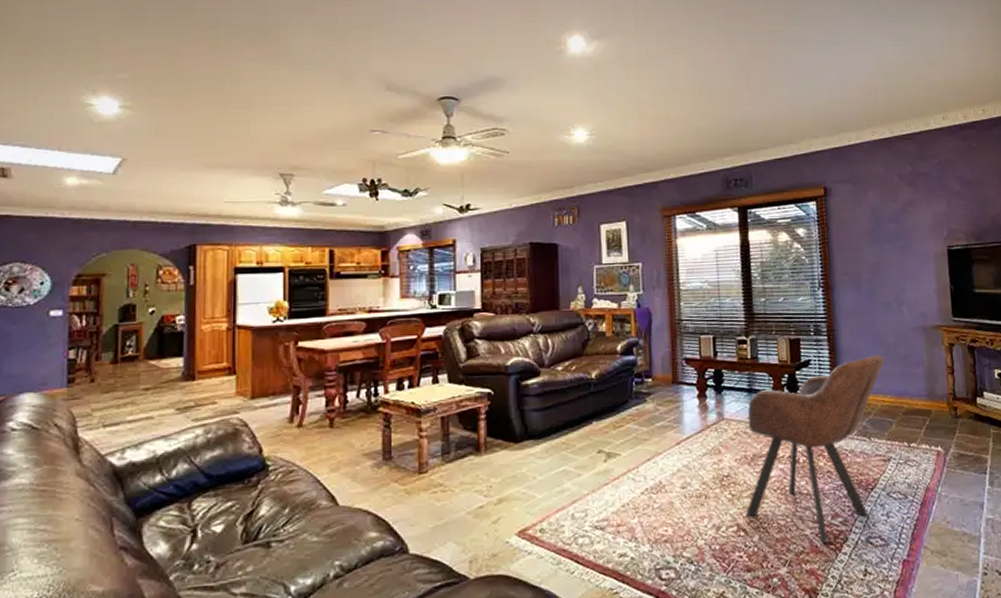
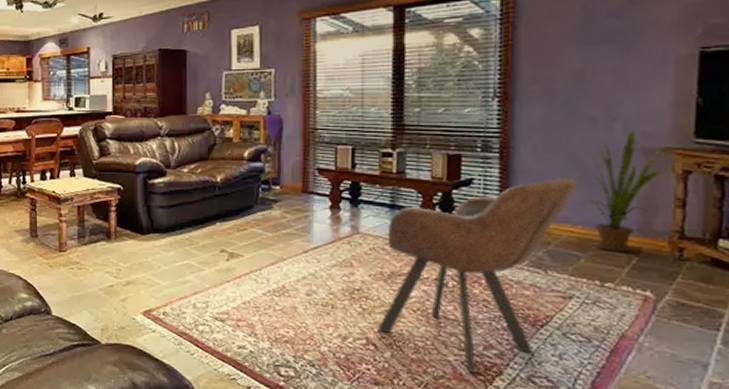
house plant: none [877,311,937,416] -> present [573,129,666,252]

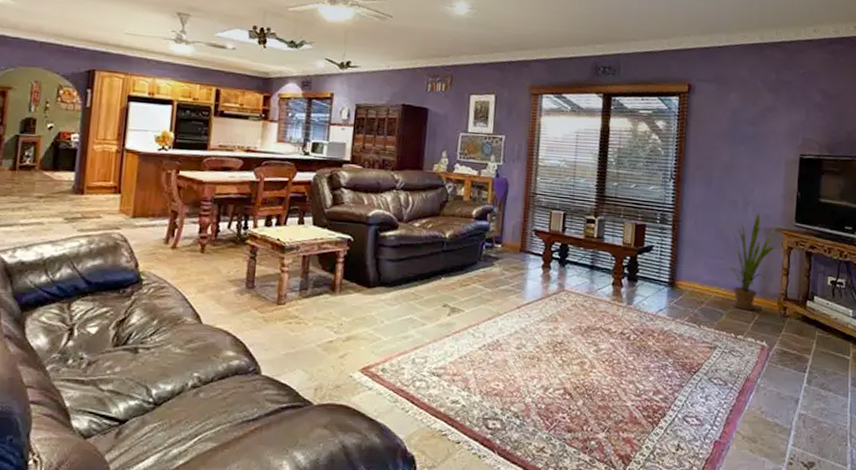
armchair: present [376,177,579,374] -> none [573,248,724,417]

